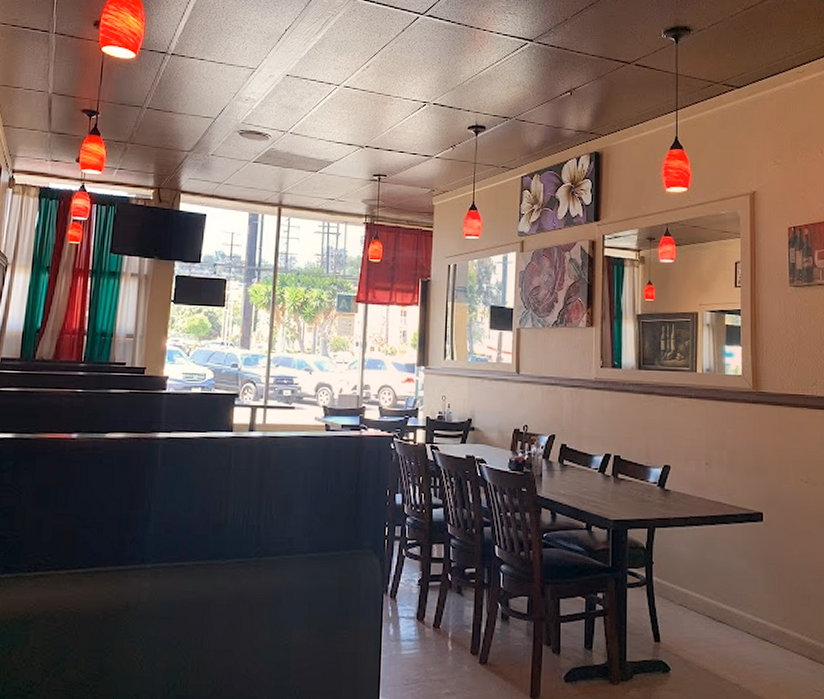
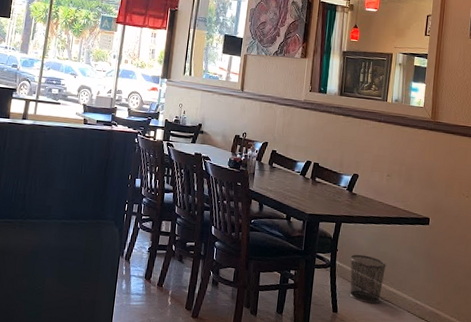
waste bin: none [670,566,716,628] -> present [349,254,387,304]

